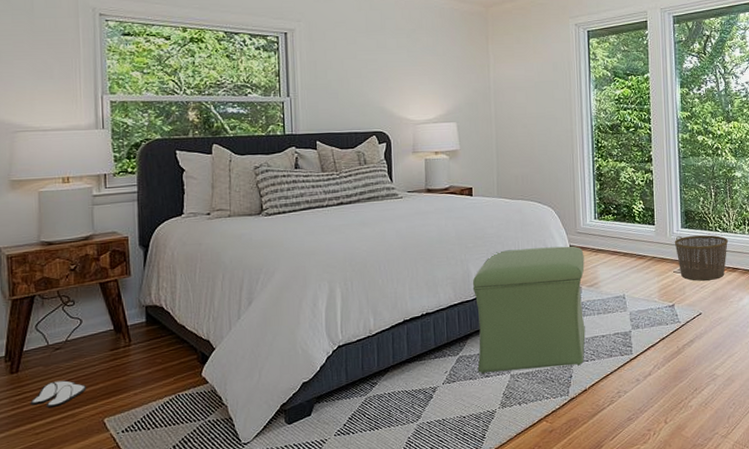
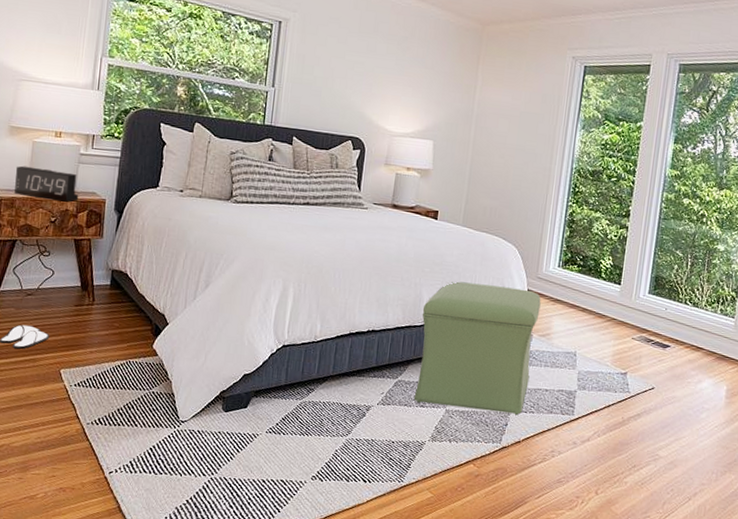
alarm clock: none [23,216,98,249] -> present [15,165,79,202]
basket: present [674,235,729,281] -> none [638,301,698,356]

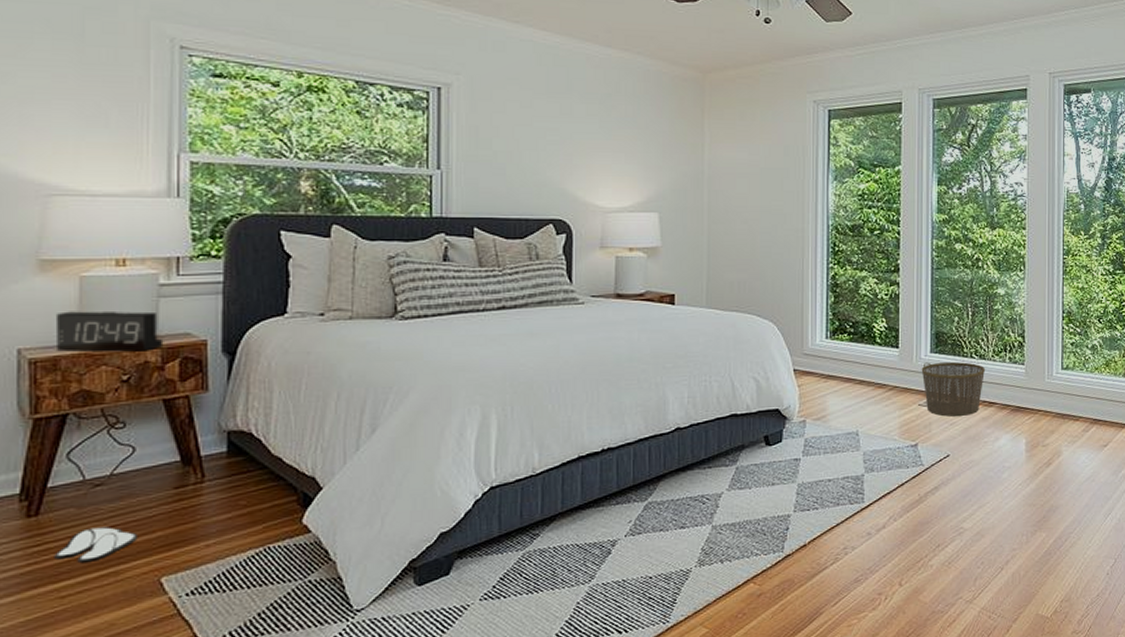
ottoman: present [413,281,541,415] -> none [669,370,811,524]
basket: none [638,301,698,356] -> present [921,362,986,417]

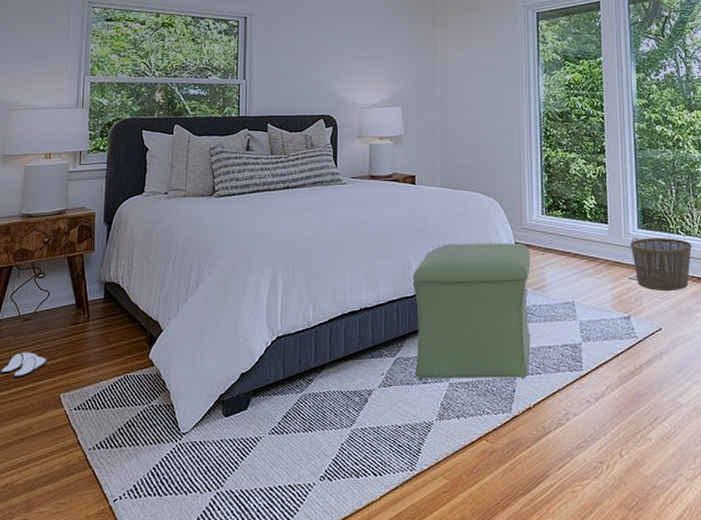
alarm clock: present [55,310,164,352] -> none [9,190,70,221]
ottoman: none [669,370,811,524] -> present [412,243,531,379]

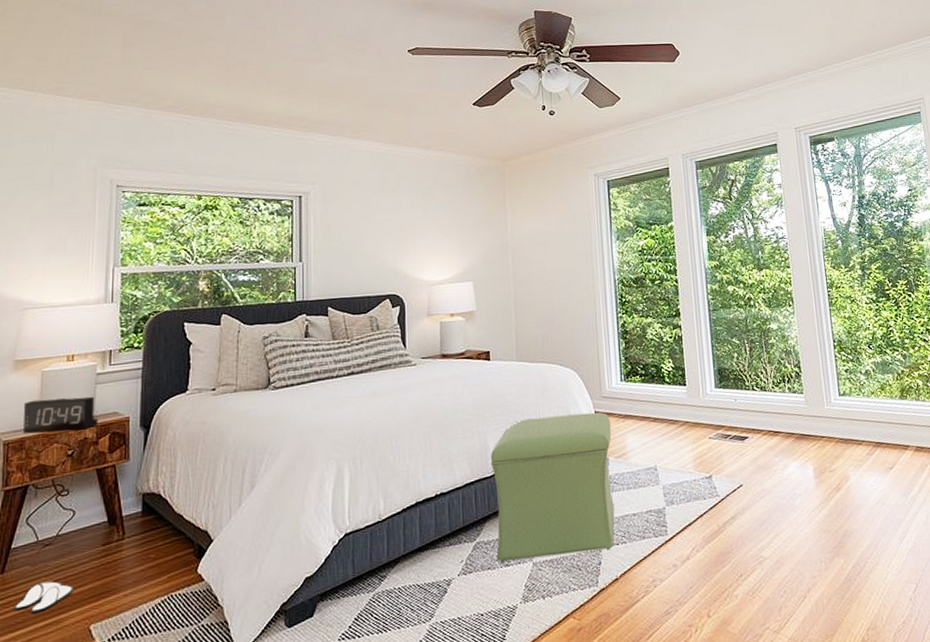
alarm clock: none [9,190,70,221] -> present [23,396,99,434]
basket: present [630,237,693,291] -> none [708,394,768,448]

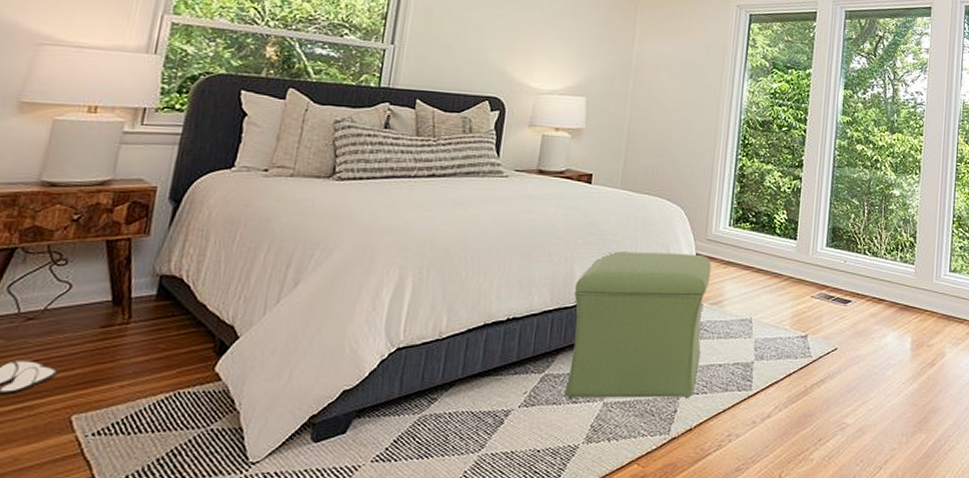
alarm clock: present [23,396,99,434] -> none [19,151,118,194]

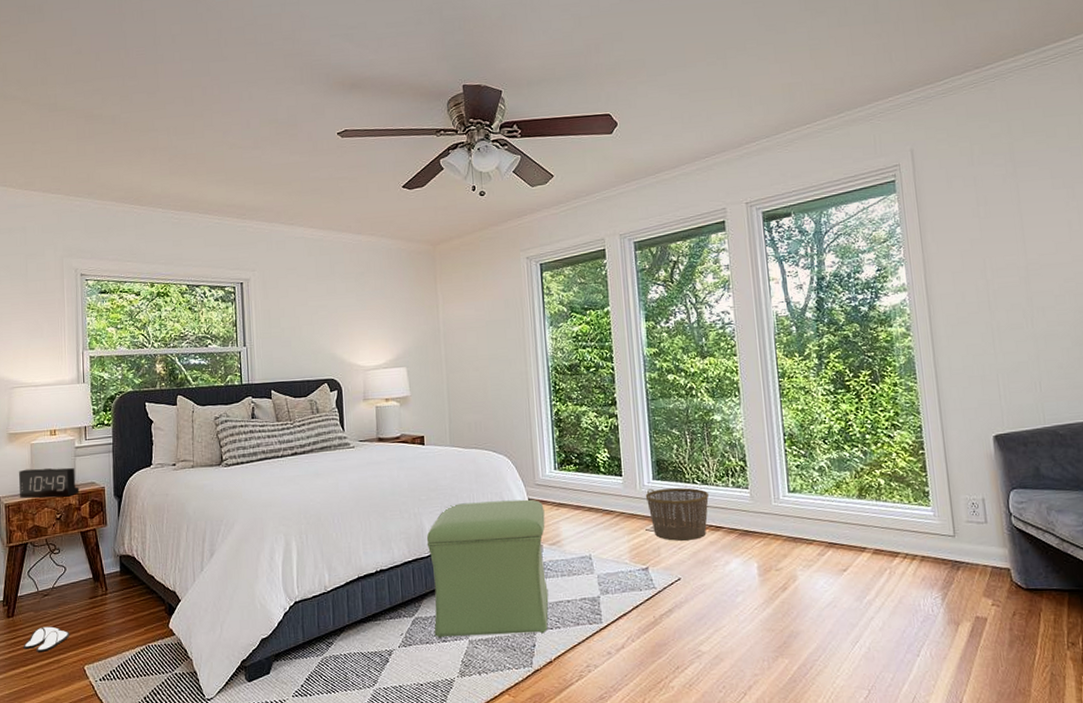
alarm clock: none [19,151,118,194] -> present [18,467,80,498]
basket: none [816,255,878,310] -> present [645,487,710,541]

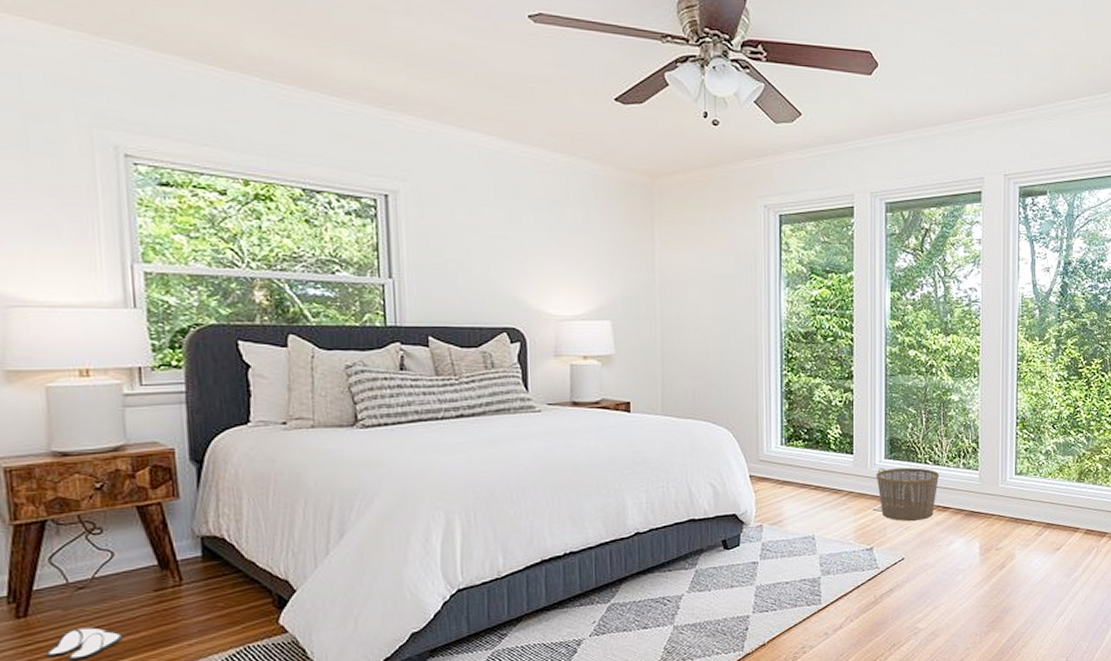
alarm clock: present [18,467,80,498] -> none [25,420,133,461]
ottoman: present [427,499,549,638] -> none [628,476,767,625]

